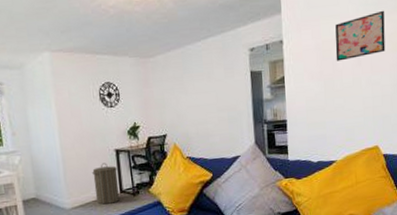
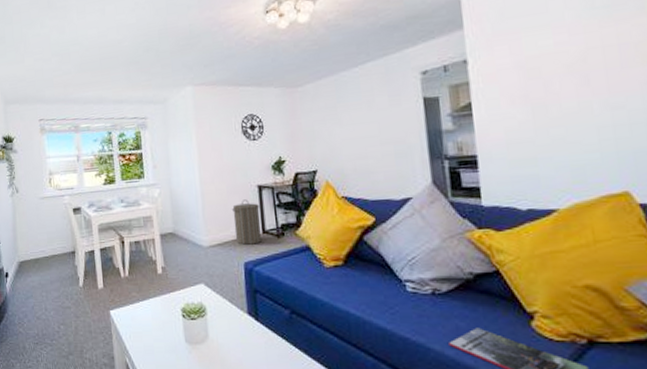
wall art: present [335,10,385,62] -> none [544,13,631,82]

